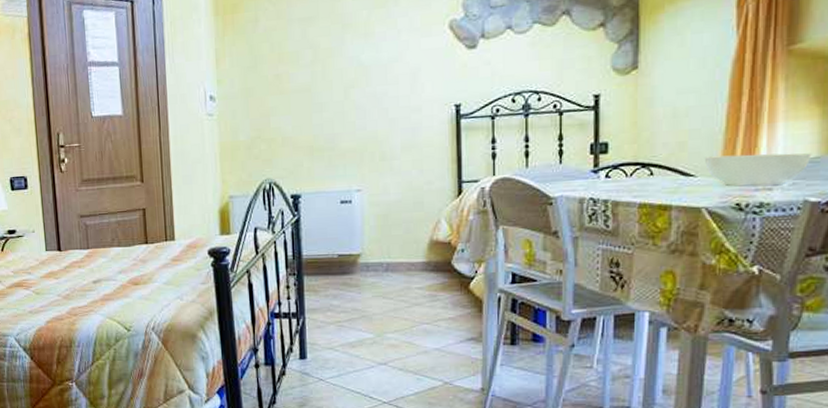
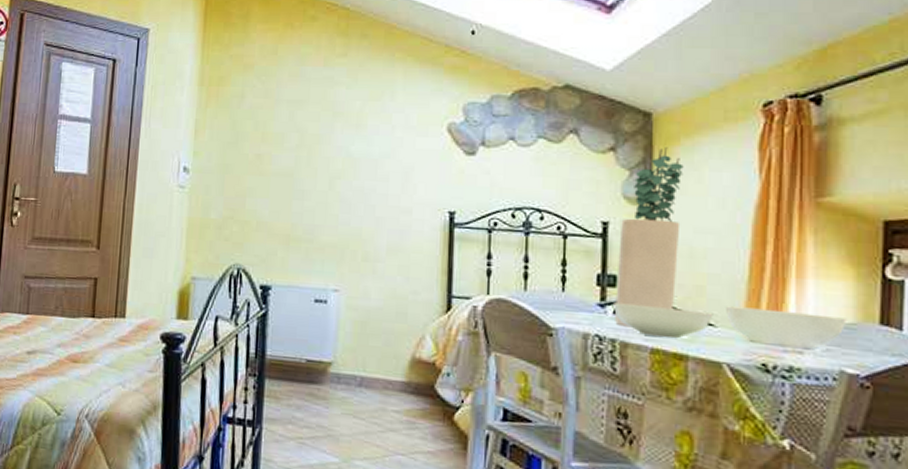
bowl: none [604,164,694,193] -> present [612,302,713,339]
vase: none [607,16,668,188] -> present [615,147,684,327]

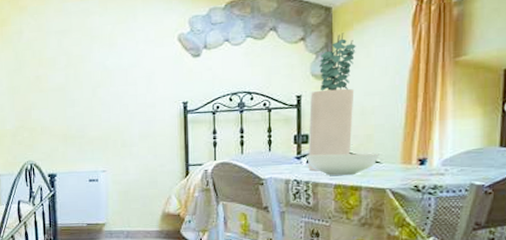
bowl: present [726,306,847,350] -> none [389,145,476,173]

